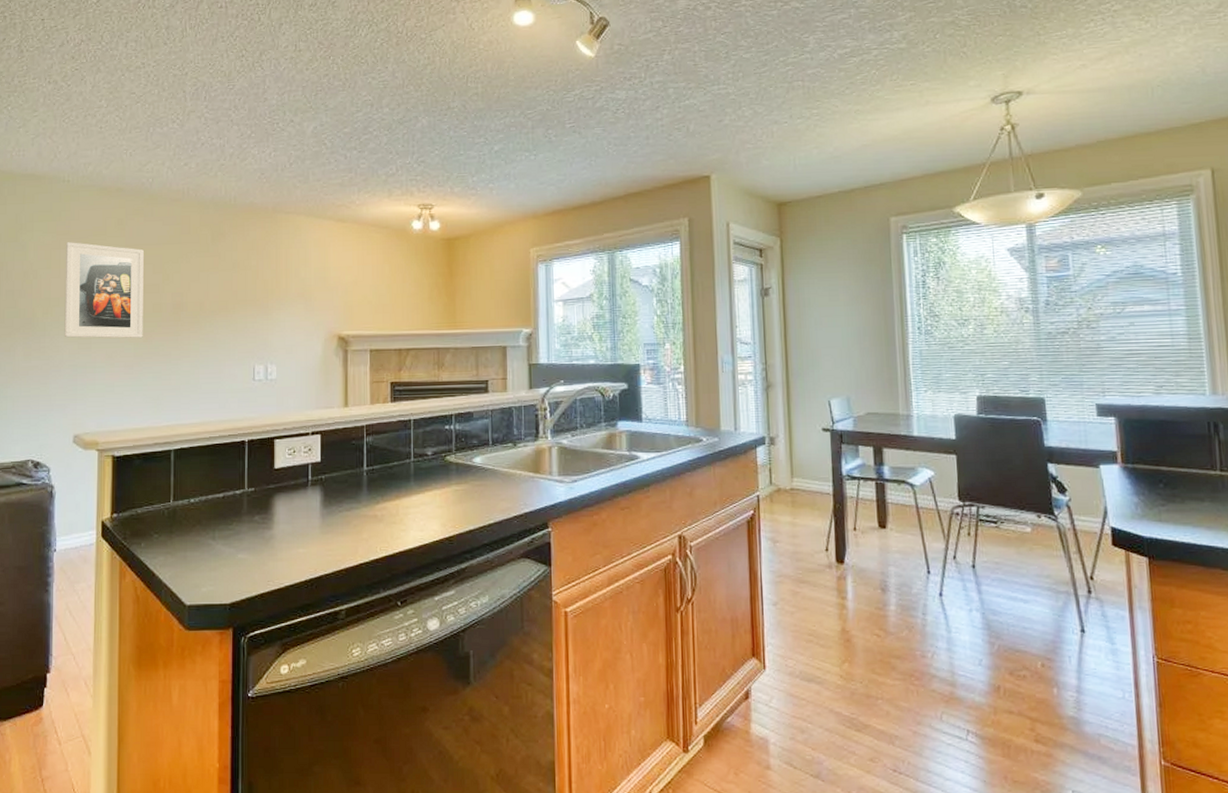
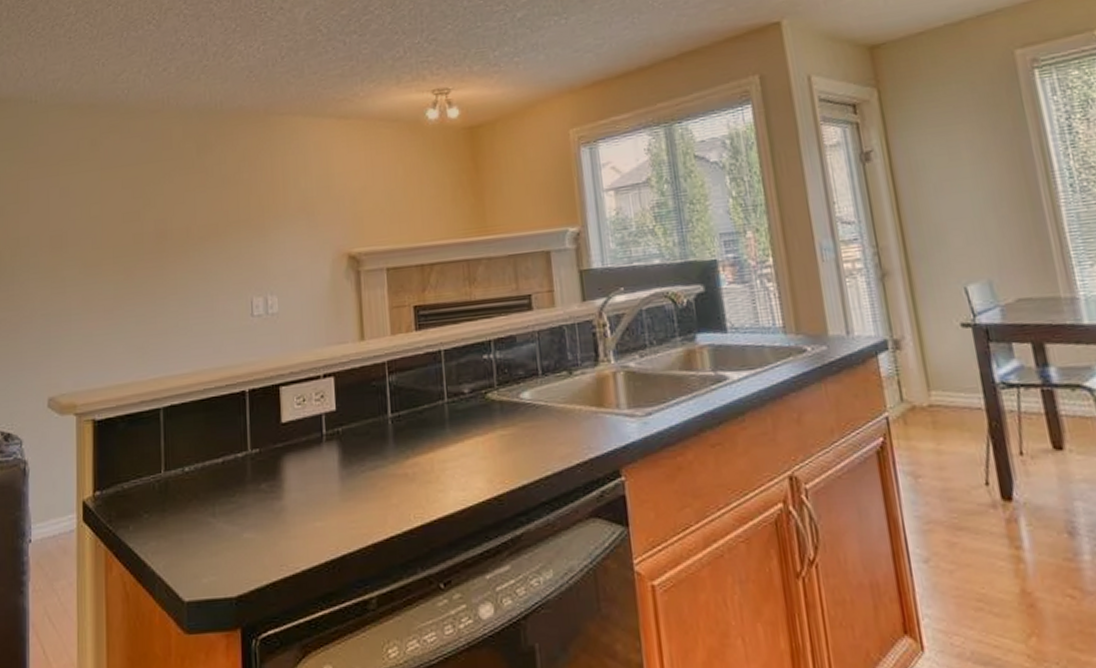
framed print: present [64,242,144,338] -> none [34,170,123,283]

